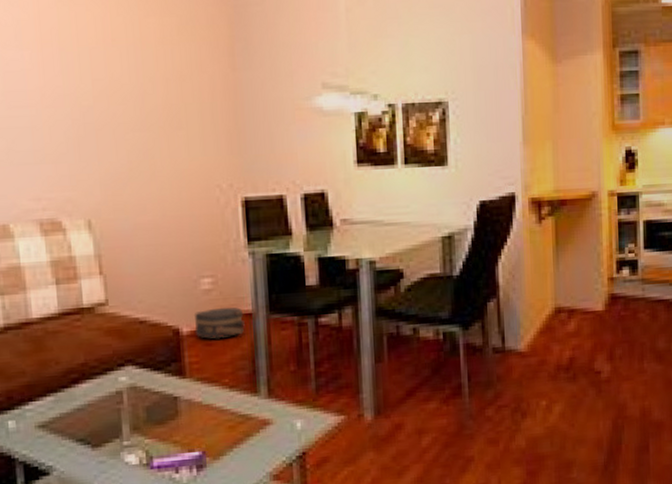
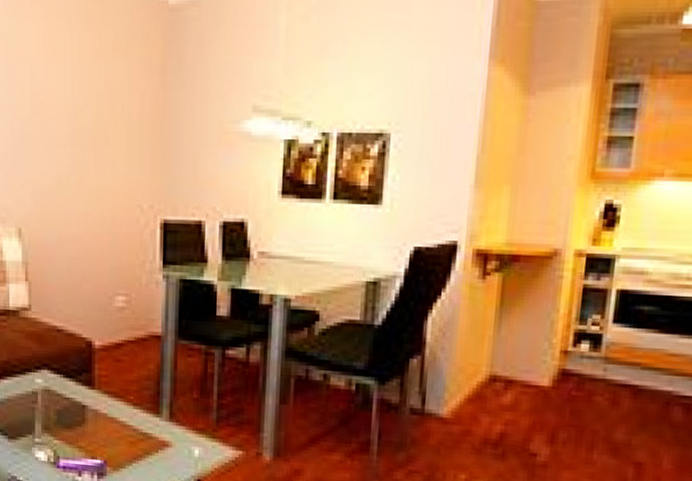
hat box: present [193,307,245,339] -> none [106,326,153,357]

